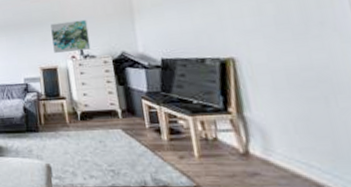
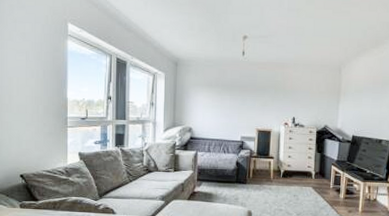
wall art: present [50,19,91,53] -> none [271,91,303,119]

